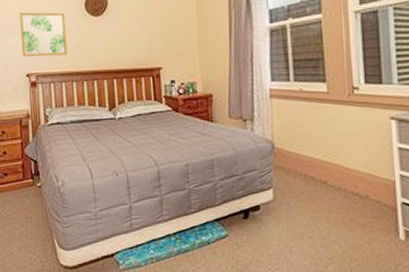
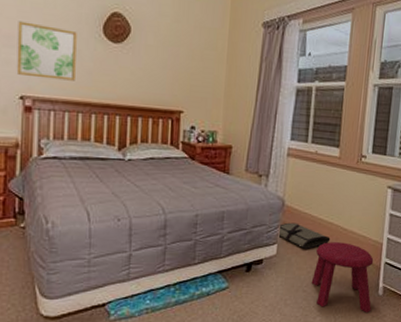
tool roll: none [272,165,331,192] -> present [279,222,331,249]
stool: none [316,183,393,260] -> present [311,242,374,312]

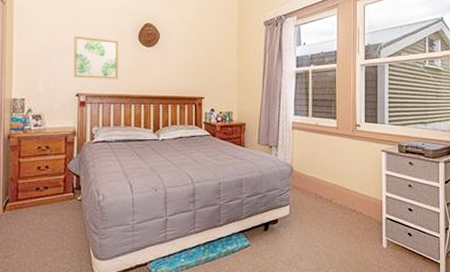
tool roll: present [279,222,331,249] -> none [290,186,335,209]
stool: present [311,242,374,312] -> none [322,201,377,264]

